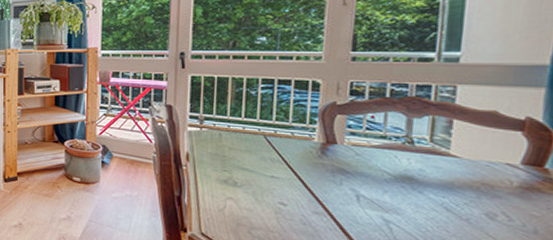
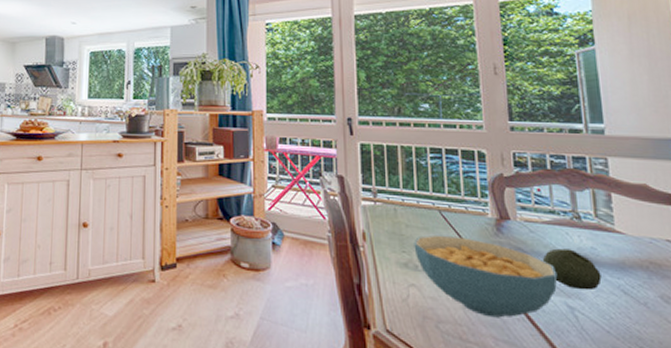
cereal bowl: none [235,156,378,227] -> present [414,234,558,318]
fruit: none [364,169,425,207] -> present [542,248,602,291]

